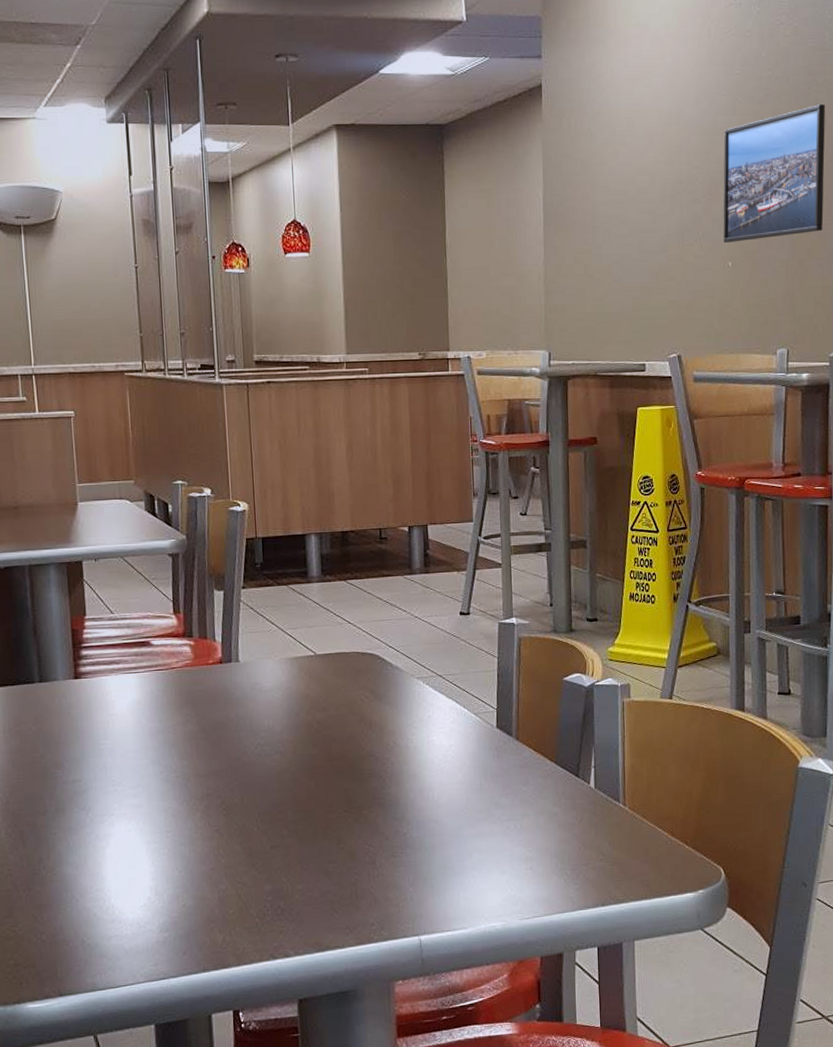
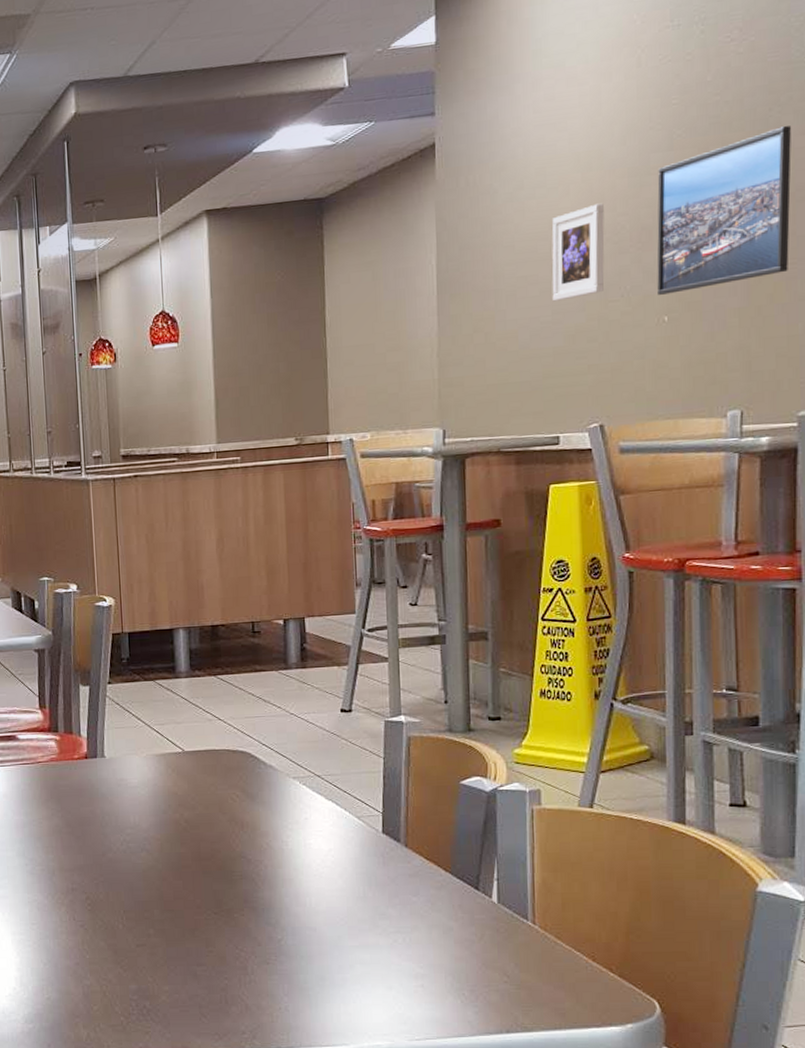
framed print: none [639,155,682,241] -> present [552,203,605,302]

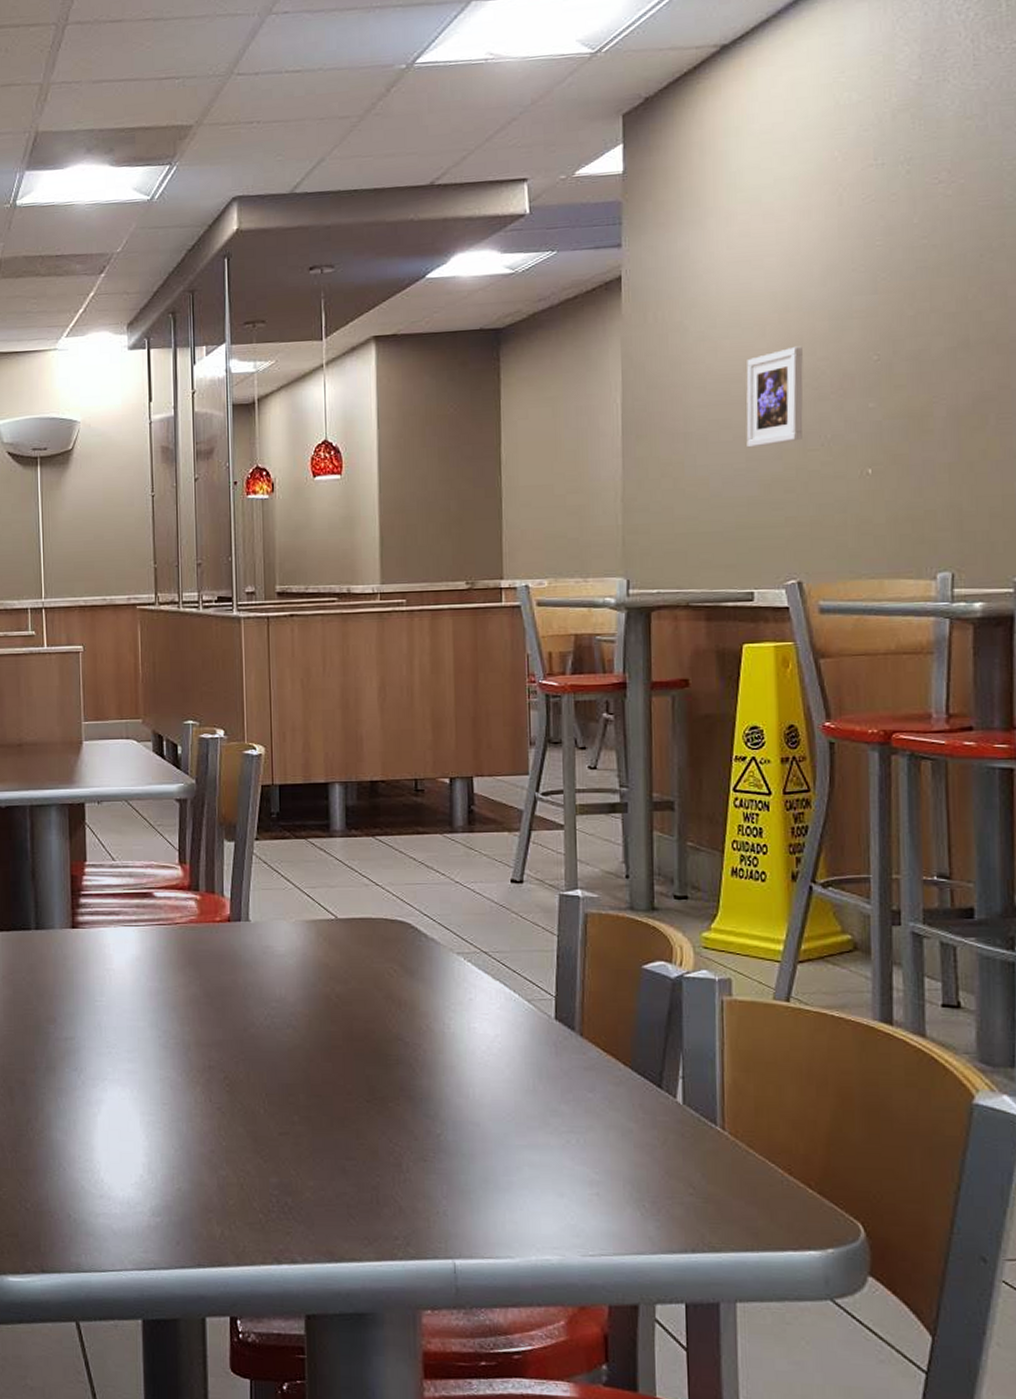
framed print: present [657,126,792,295] -> none [860,273,1005,446]

